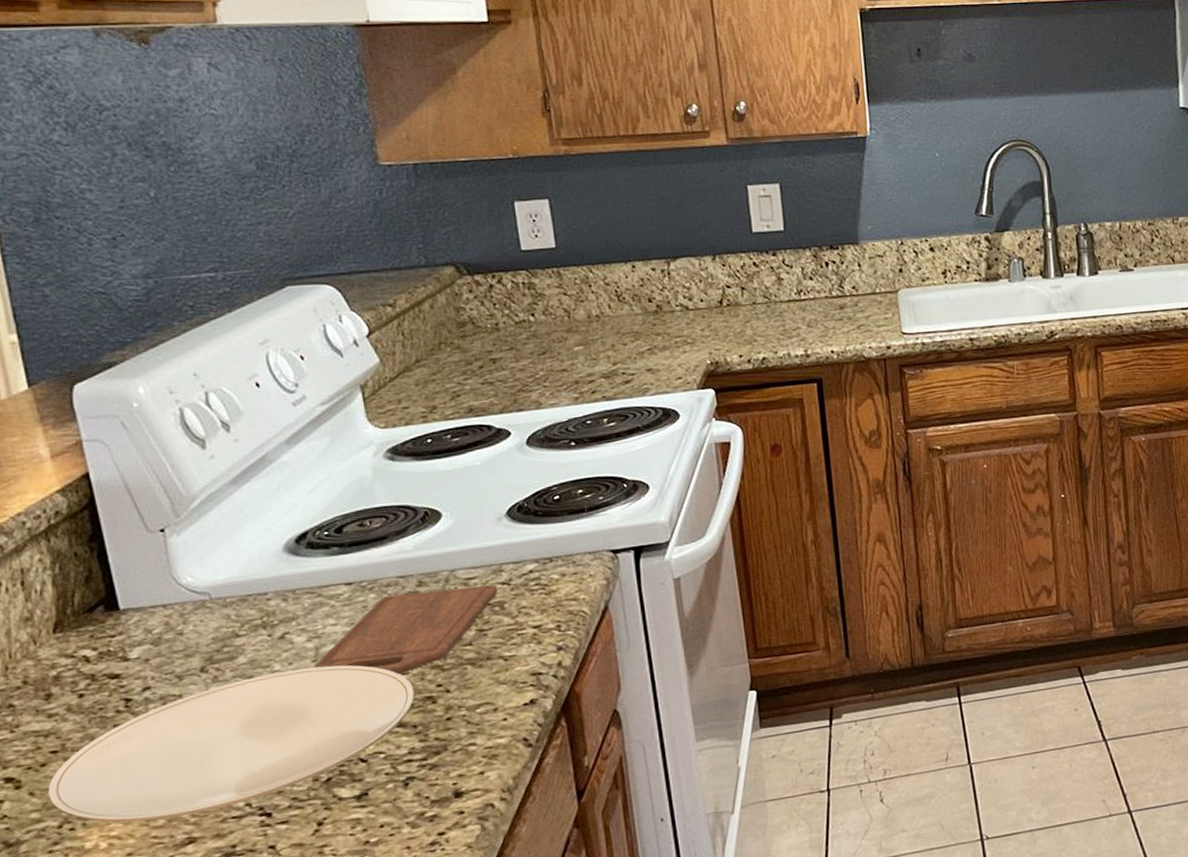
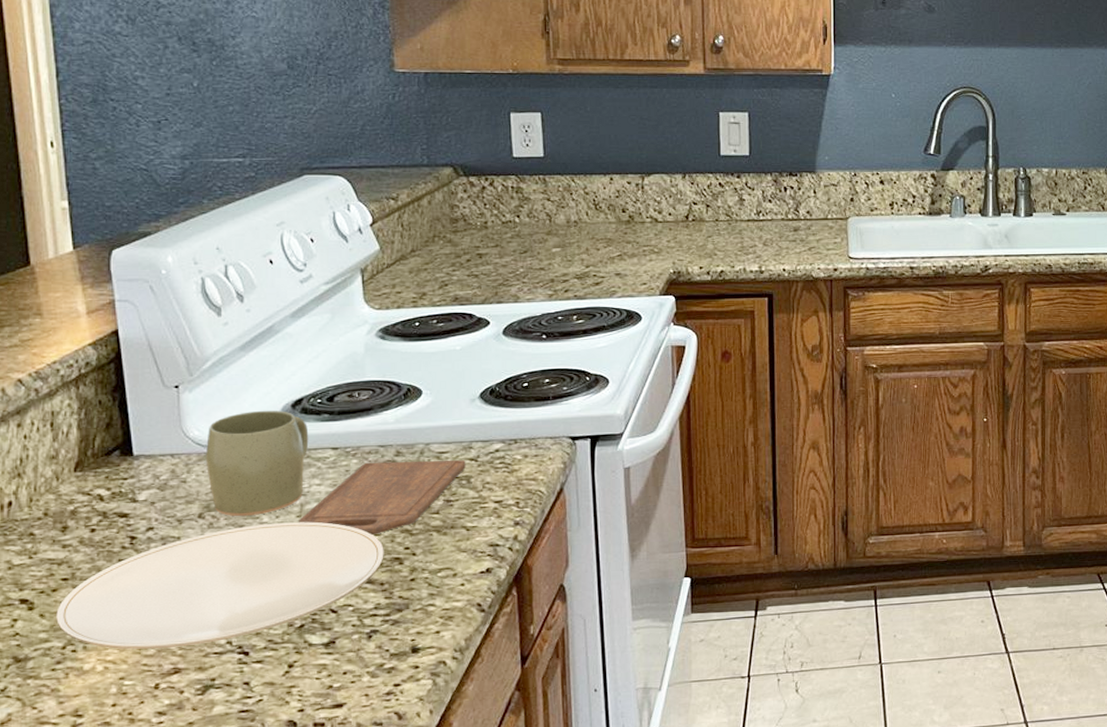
mug: none [202,547,319,667] -> present [206,410,309,516]

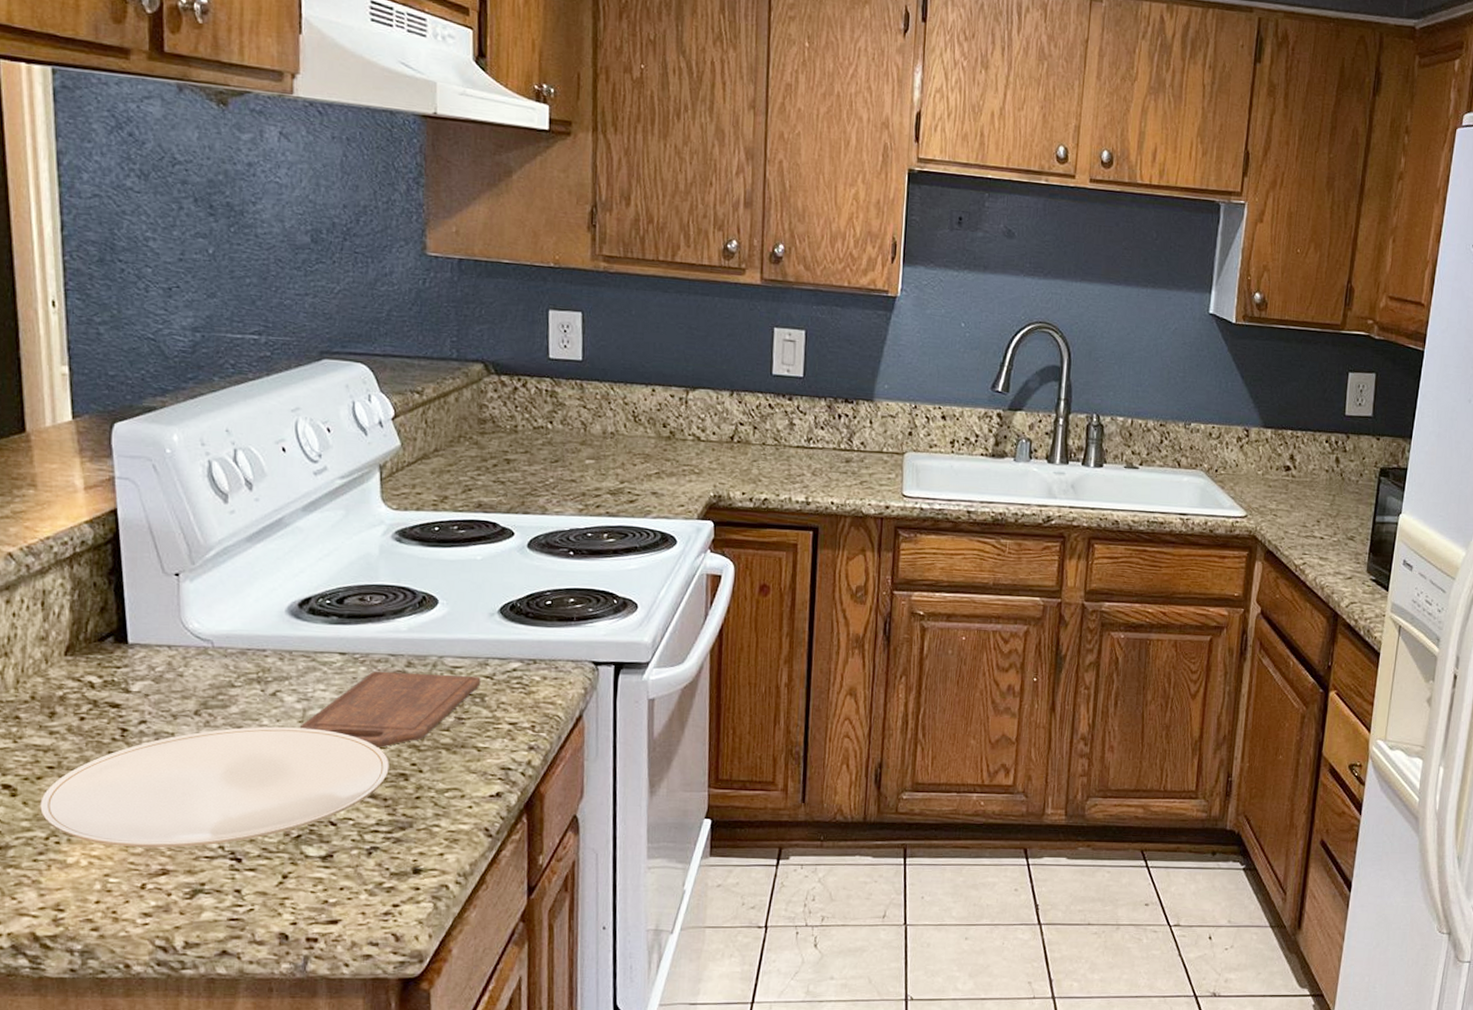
mug: present [206,410,309,516] -> none [205,606,316,717]

